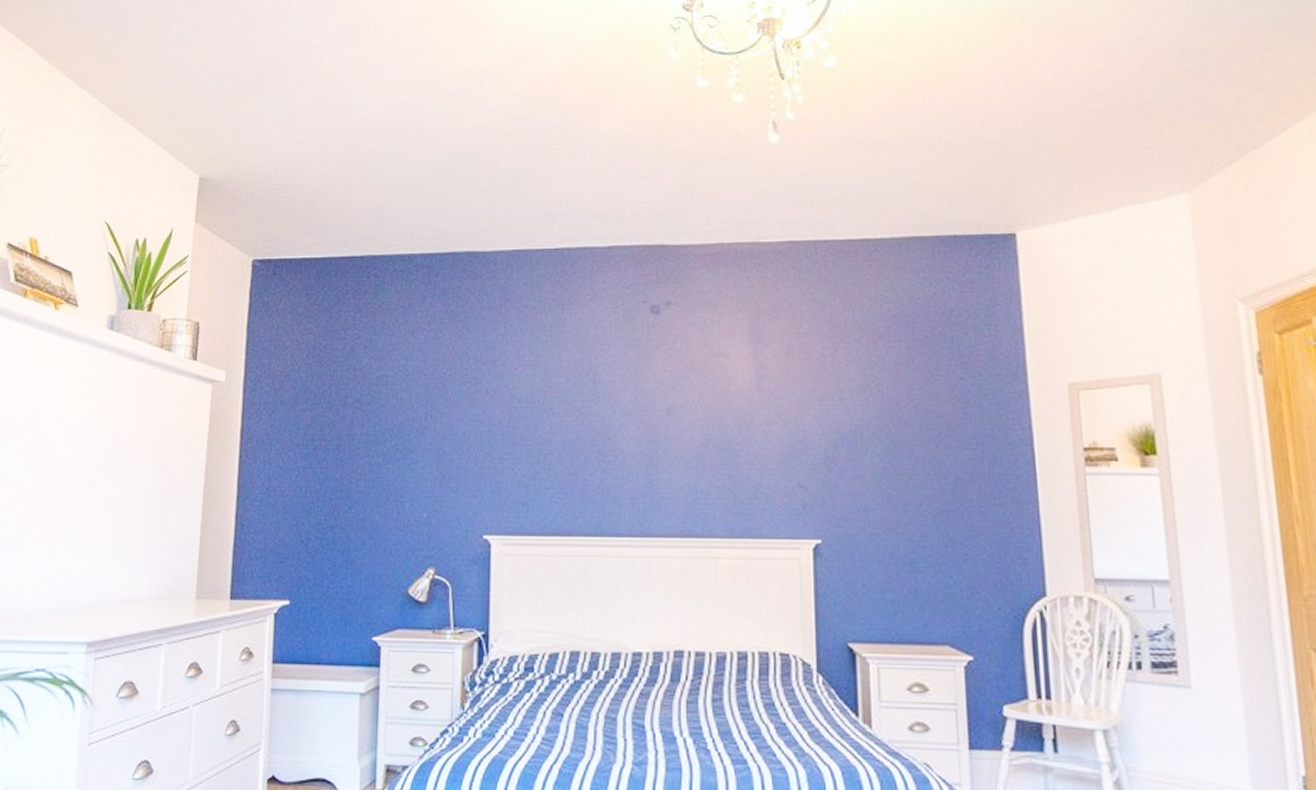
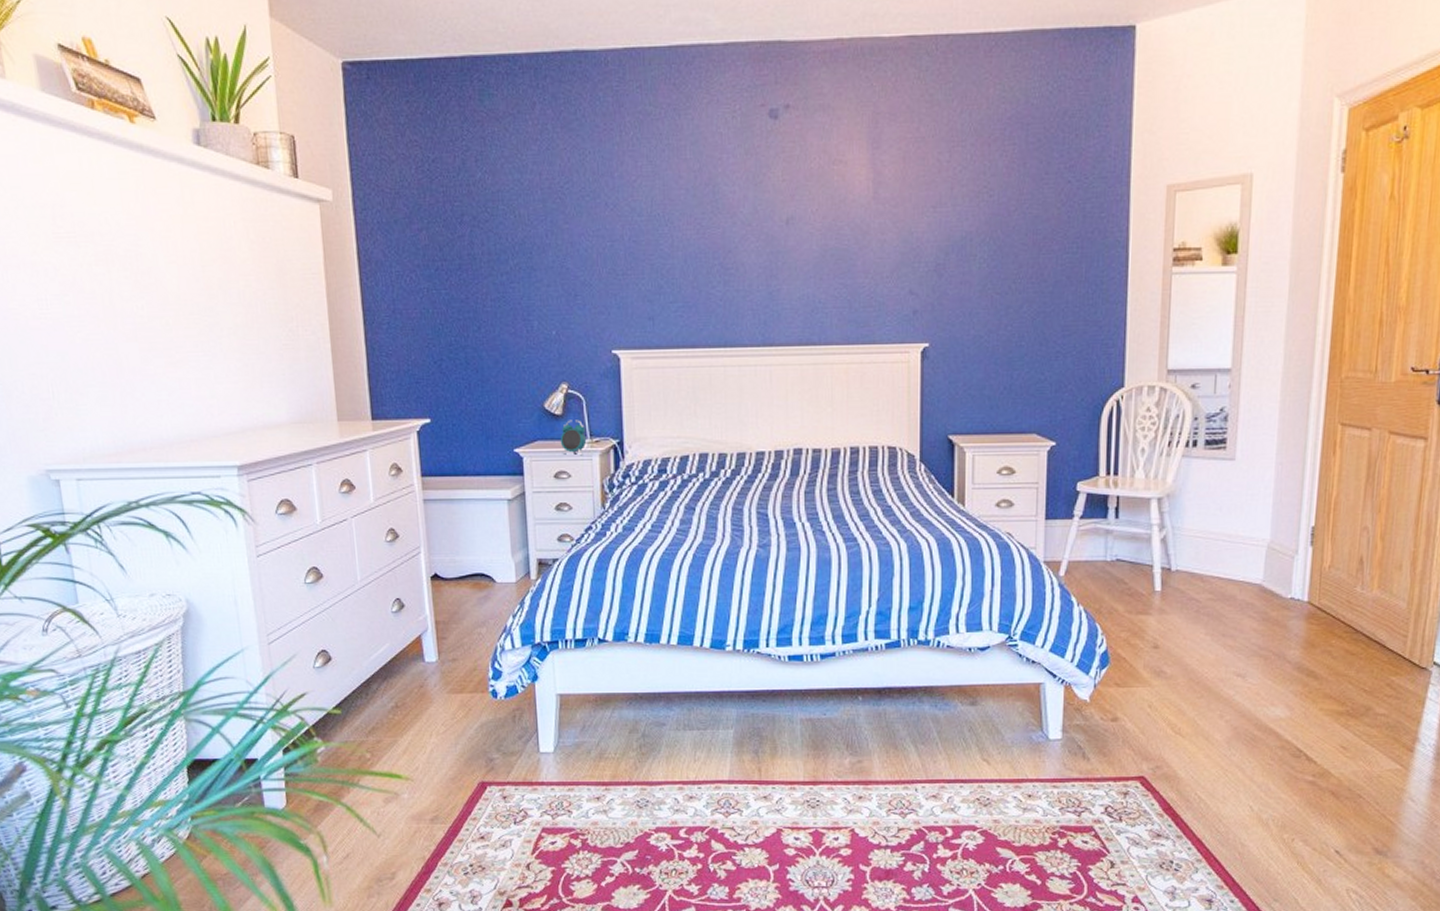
alarm clock: none [421,608,450,647] -> present [560,420,587,455]

